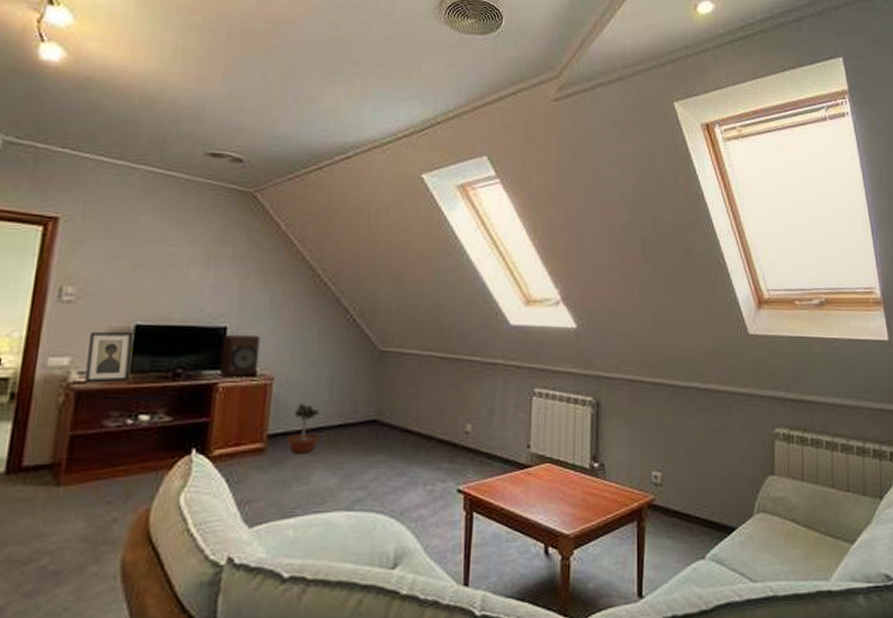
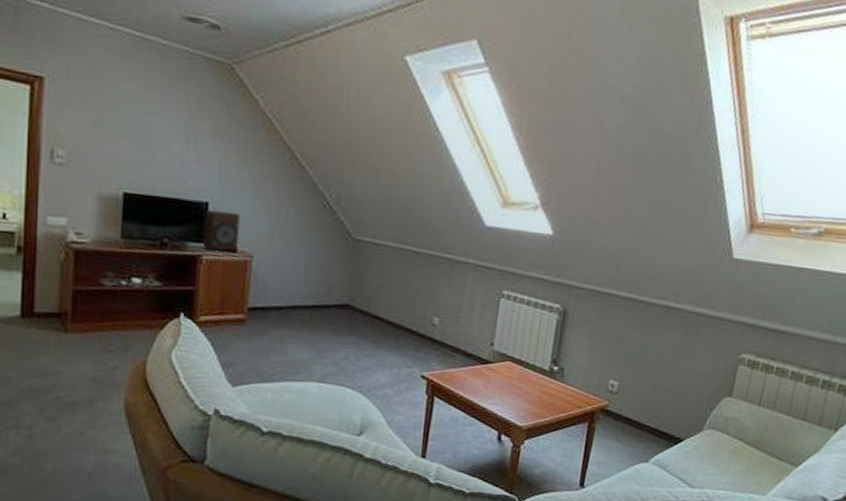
picture frame: present [85,332,133,383] -> none [82,196,122,246]
potted tree: present [286,403,320,454] -> none [265,282,296,329]

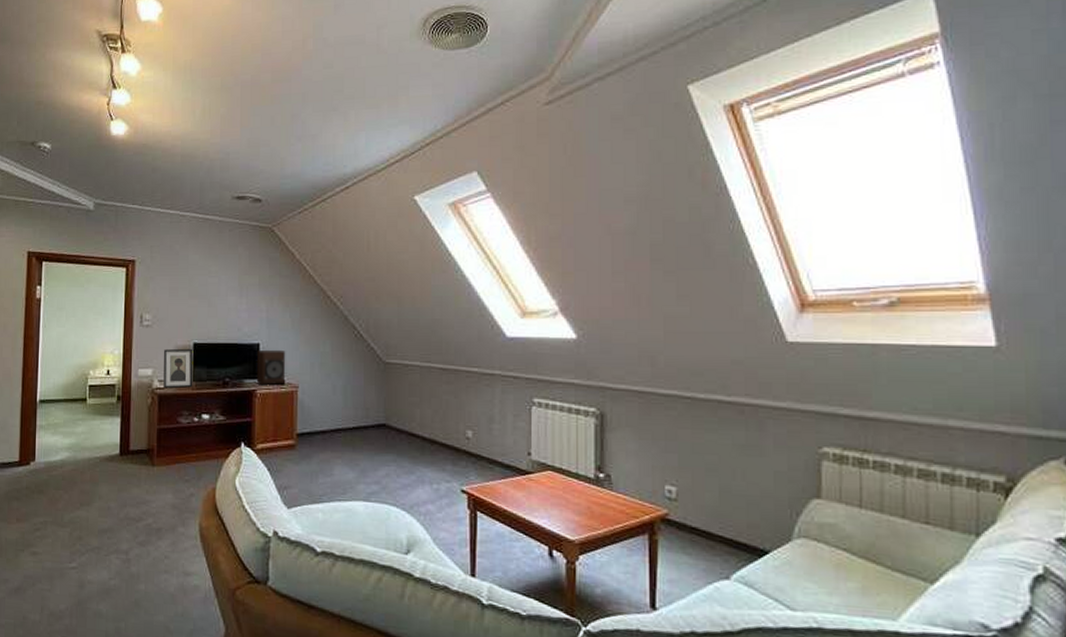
picture frame: none [82,196,122,246] -> present [164,349,193,389]

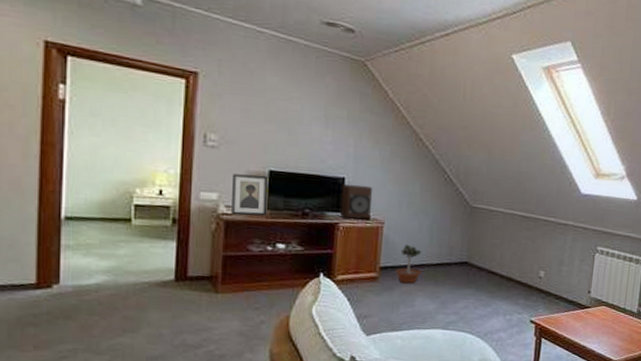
potted tree: none [312,408,339,451] -> present [395,244,422,284]

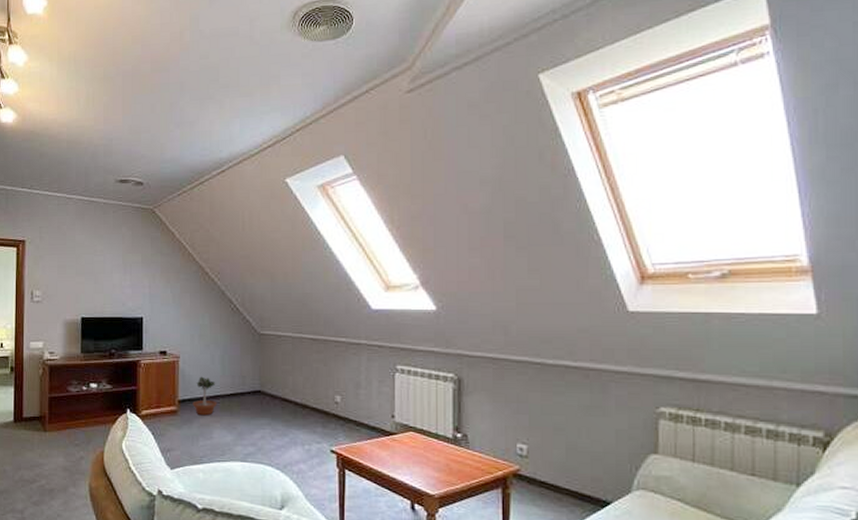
picture frame: present [231,174,268,216] -> none [54,323,81,360]
speaker: present [339,184,373,220] -> none [140,322,168,356]

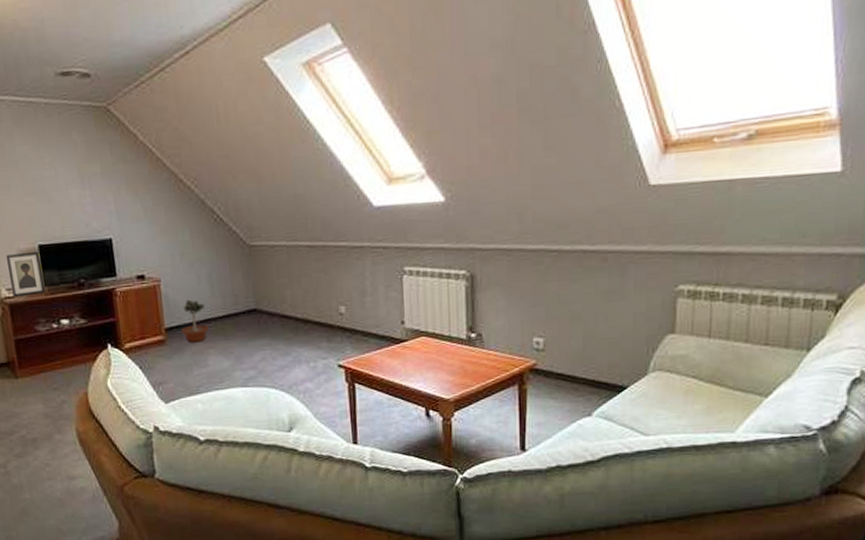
picture frame: none [54,323,81,360] -> present [6,252,46,297]

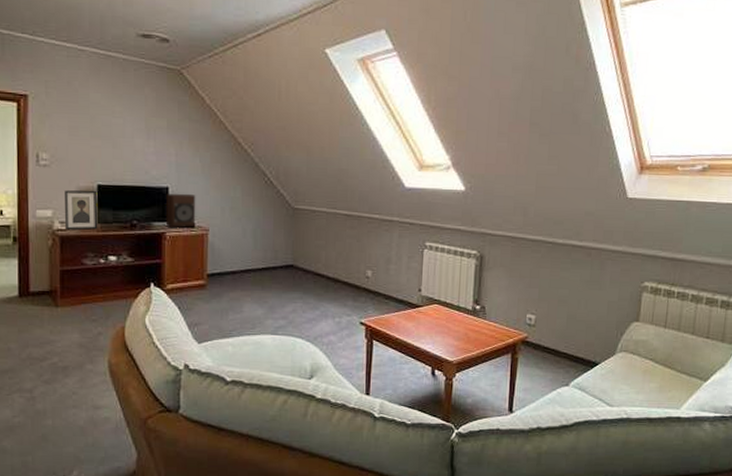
speaker: none [111,243,145,283] -> present [165,193,196,229]
potted tree: present [181,299,210,343] -> none [222,250,248,290]

